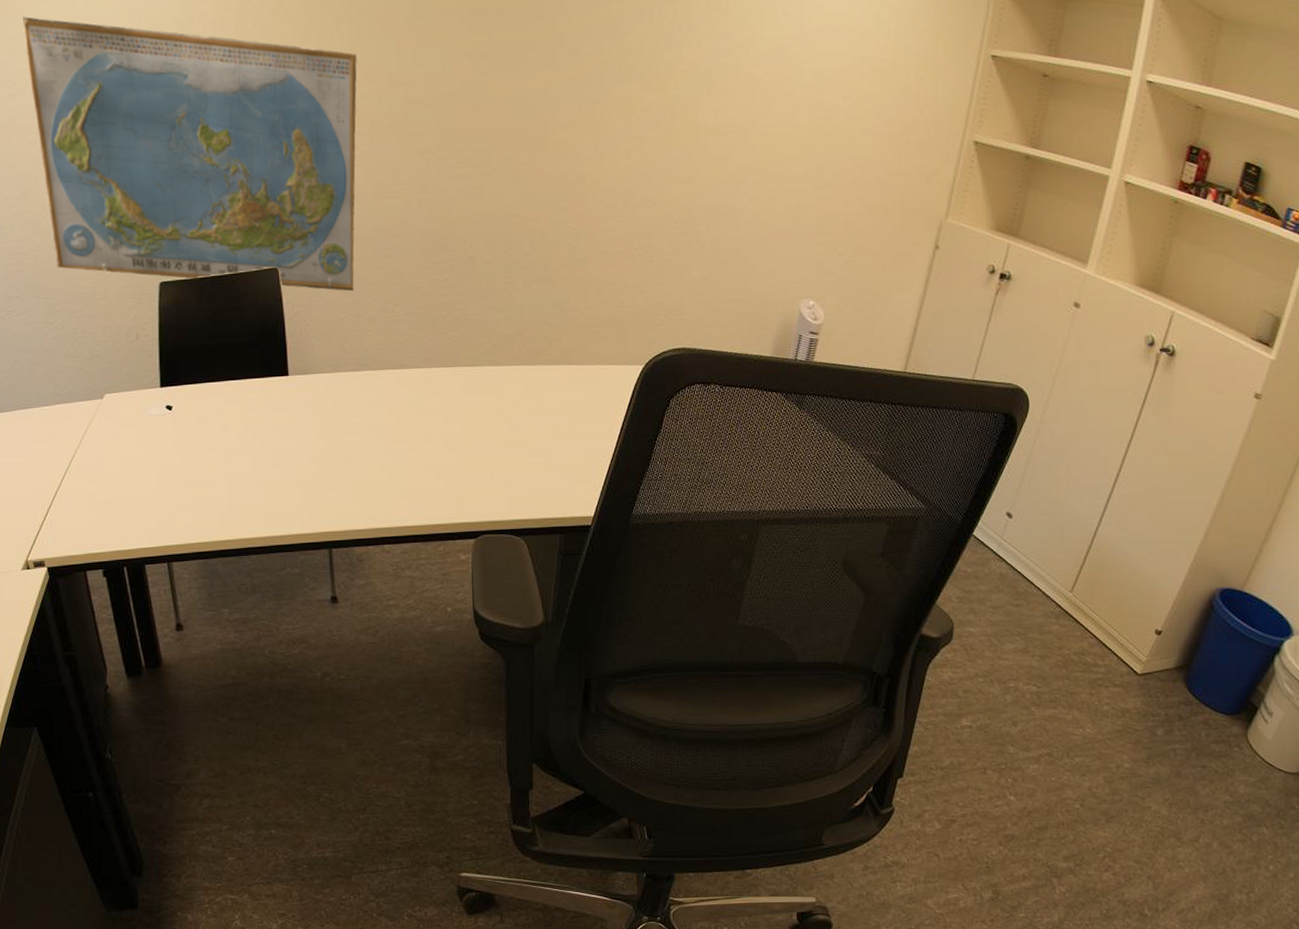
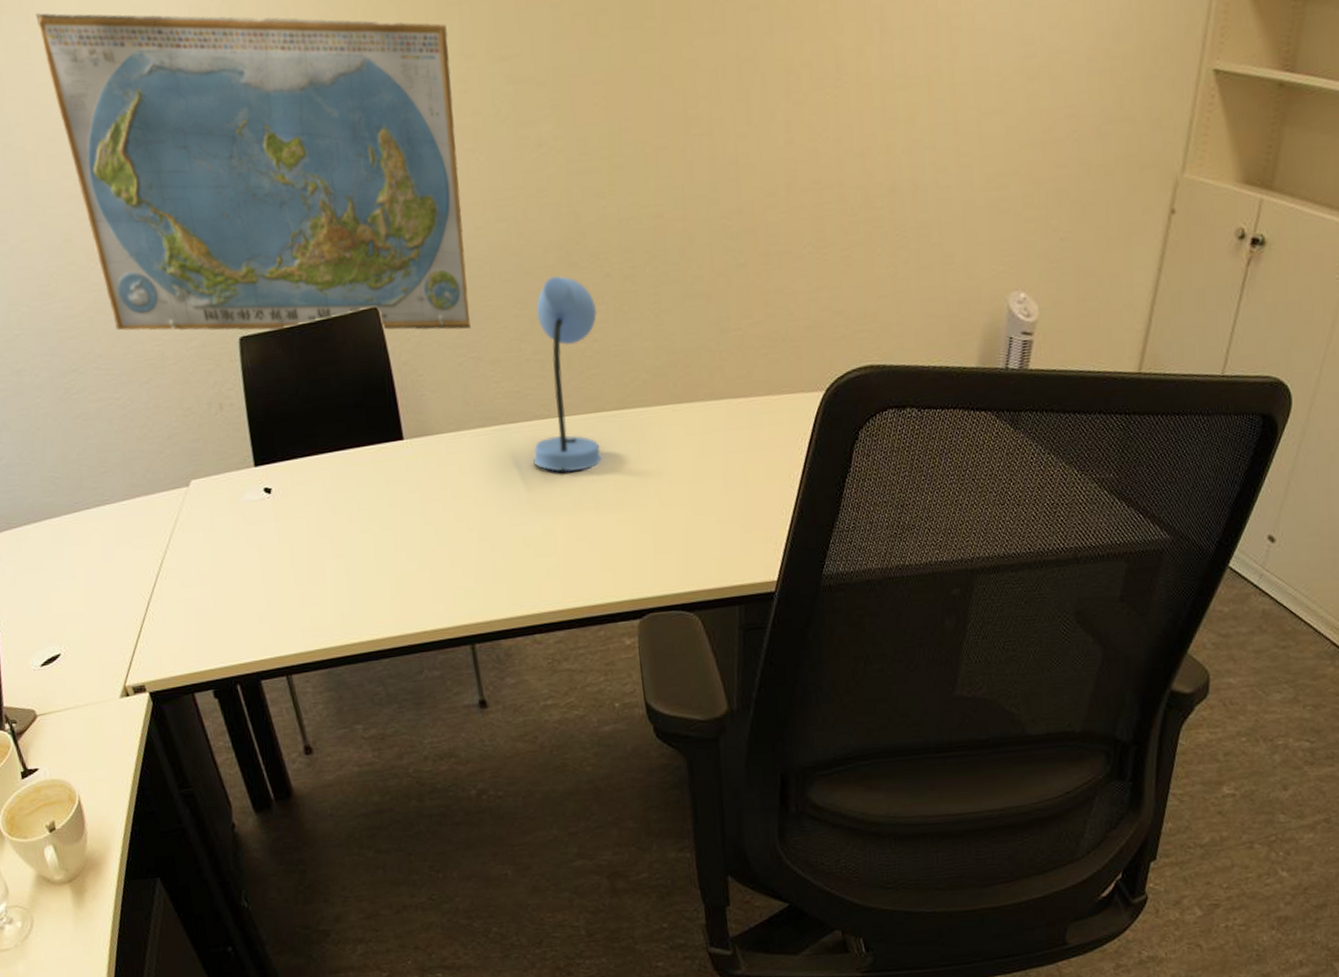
desk lamp: none [396,255,460,414] -> present [533,275,601,473]

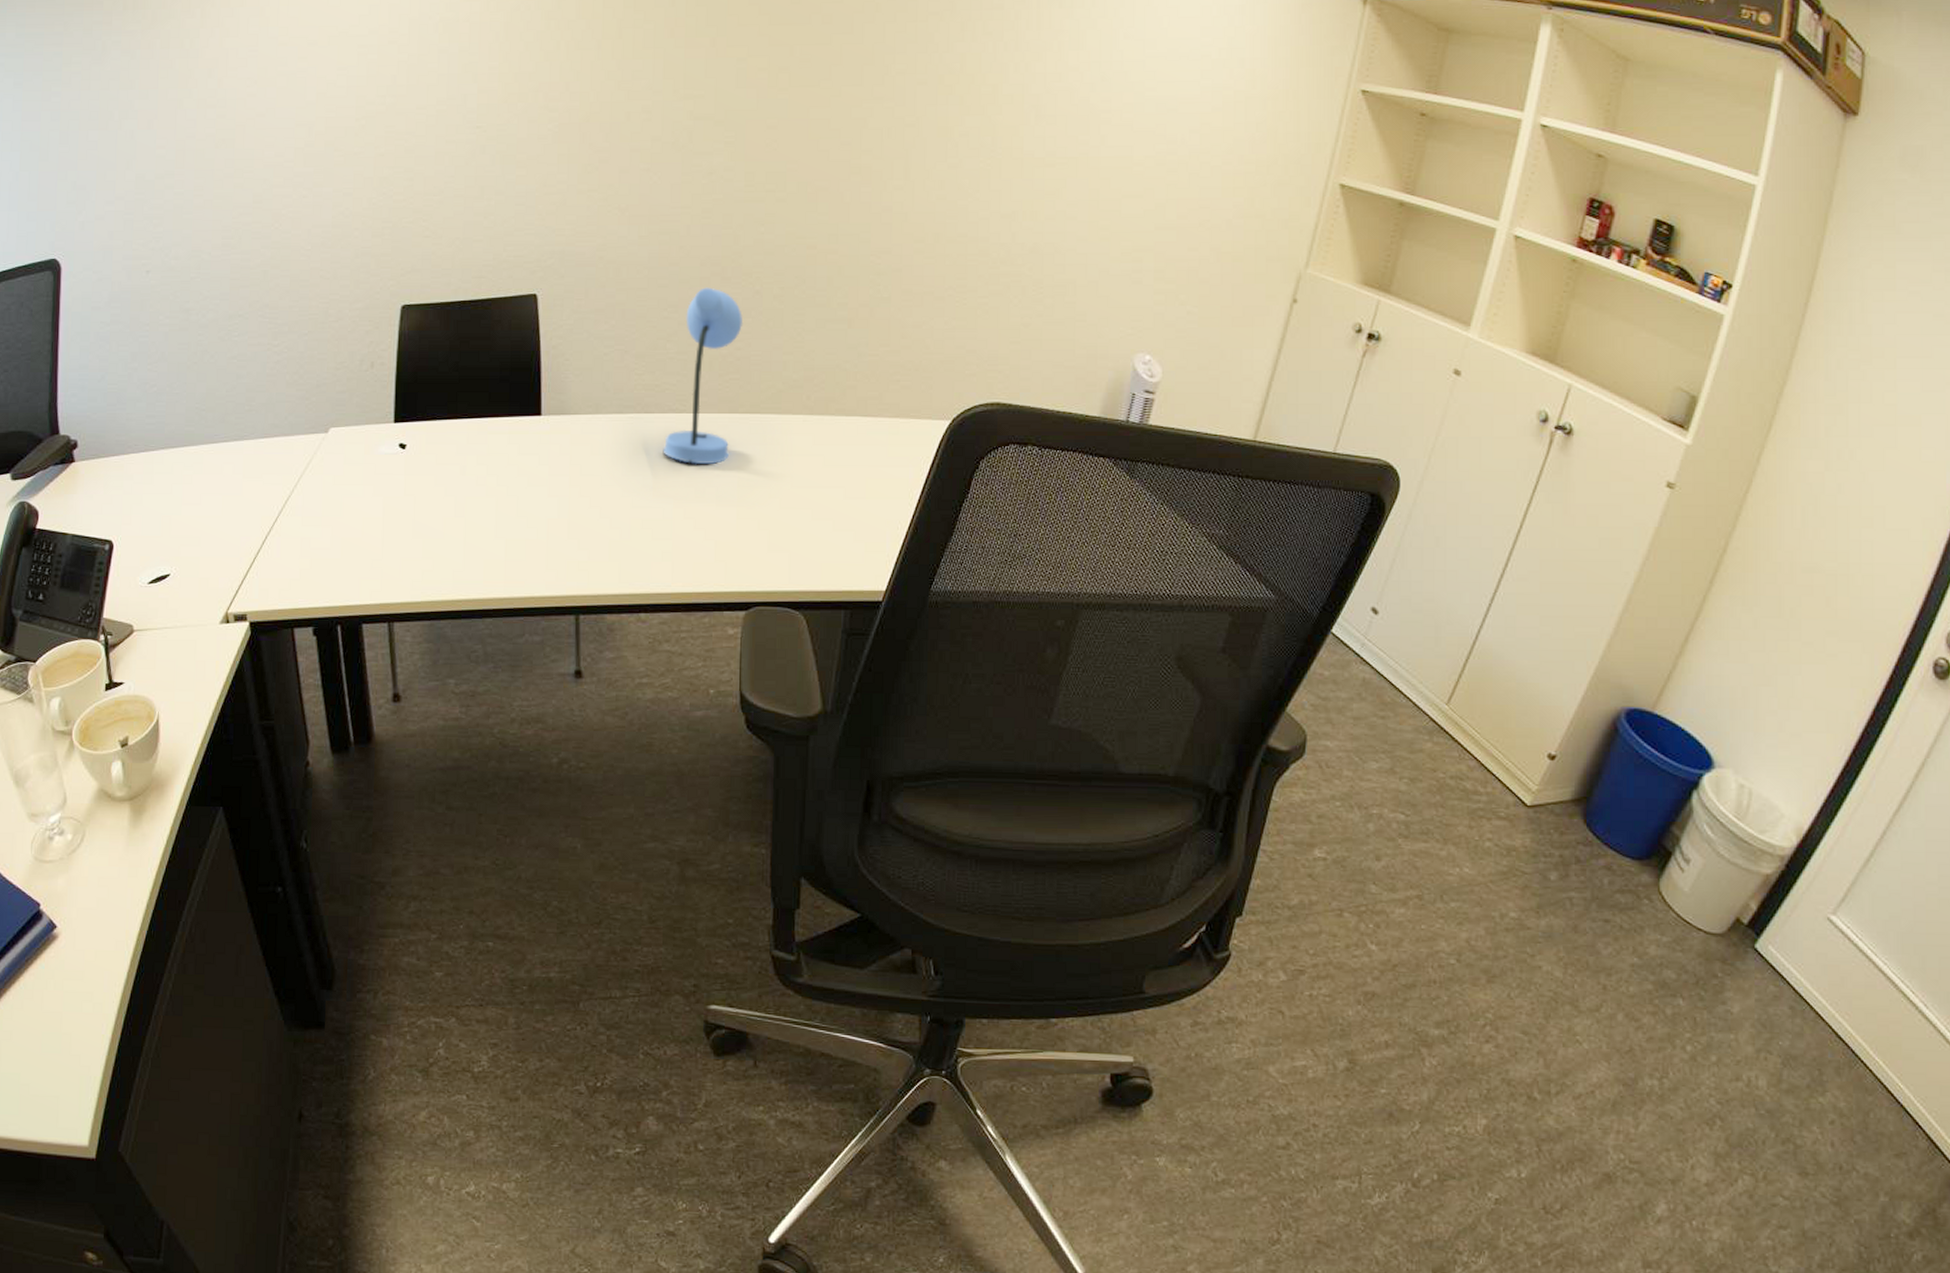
world map: present [35,13,471,331] -> none [269,10,640,324]

